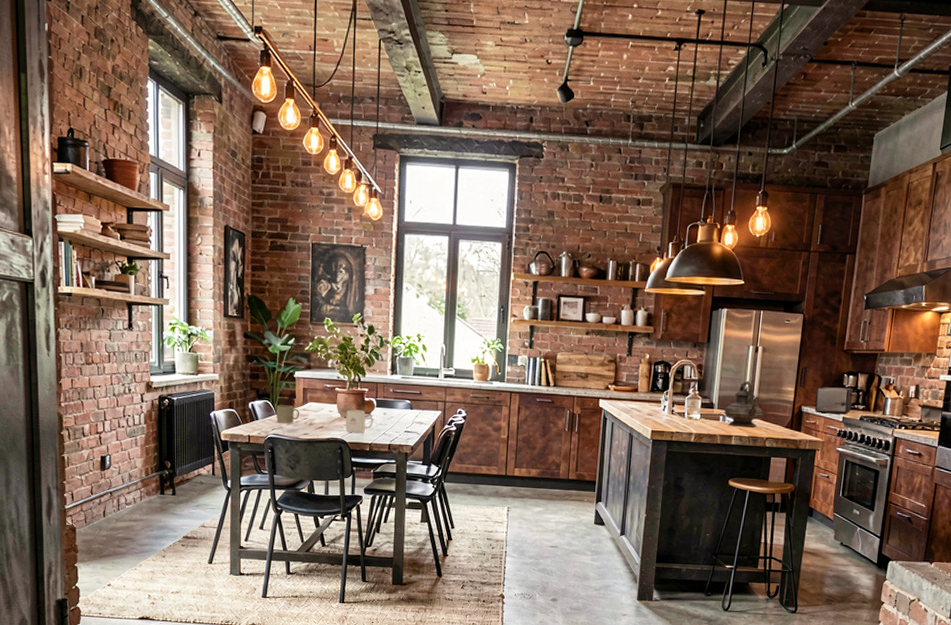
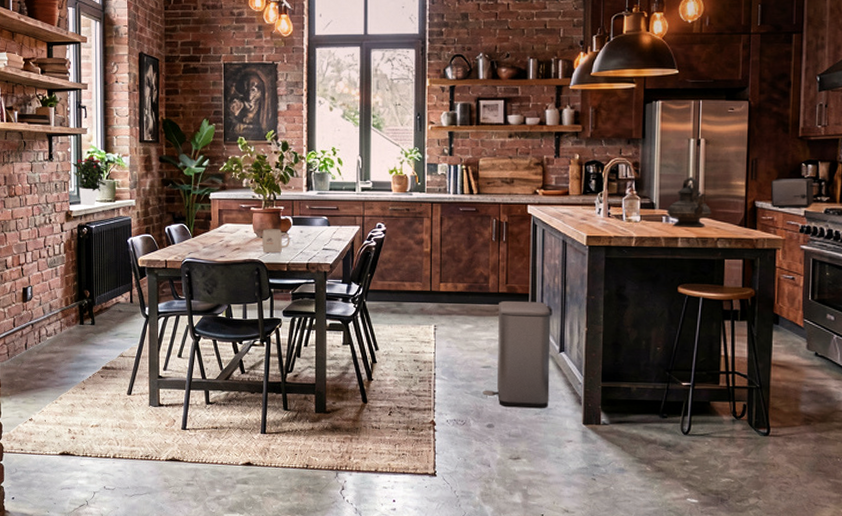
potted flower: none [152,328,189,378] -> present [71,156,107,206]
mug: present [276,405,300,424] -> none [192,228,216,247]
pedal bin: none [549,487,617,586] -> present [483,301,553,409]

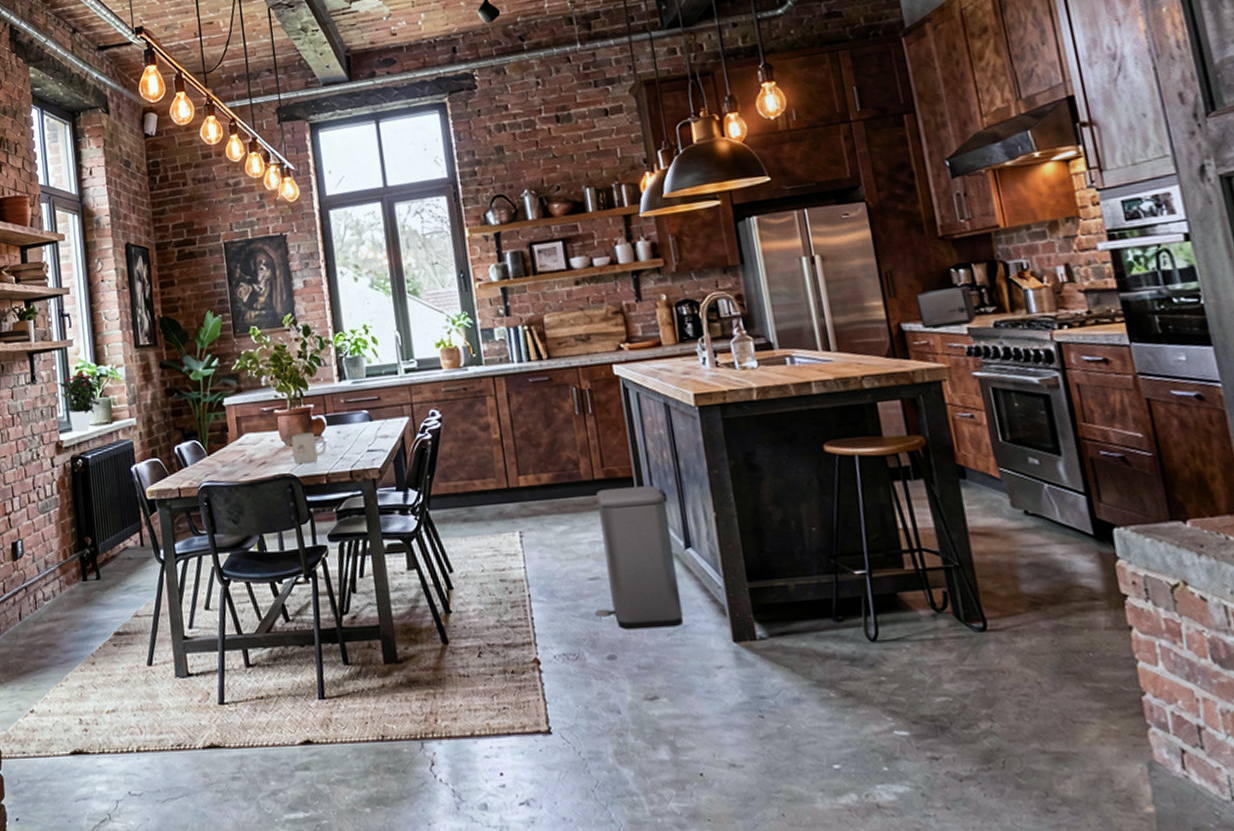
teapot: present [667,177,712,229] -> none [789,303,848,369]

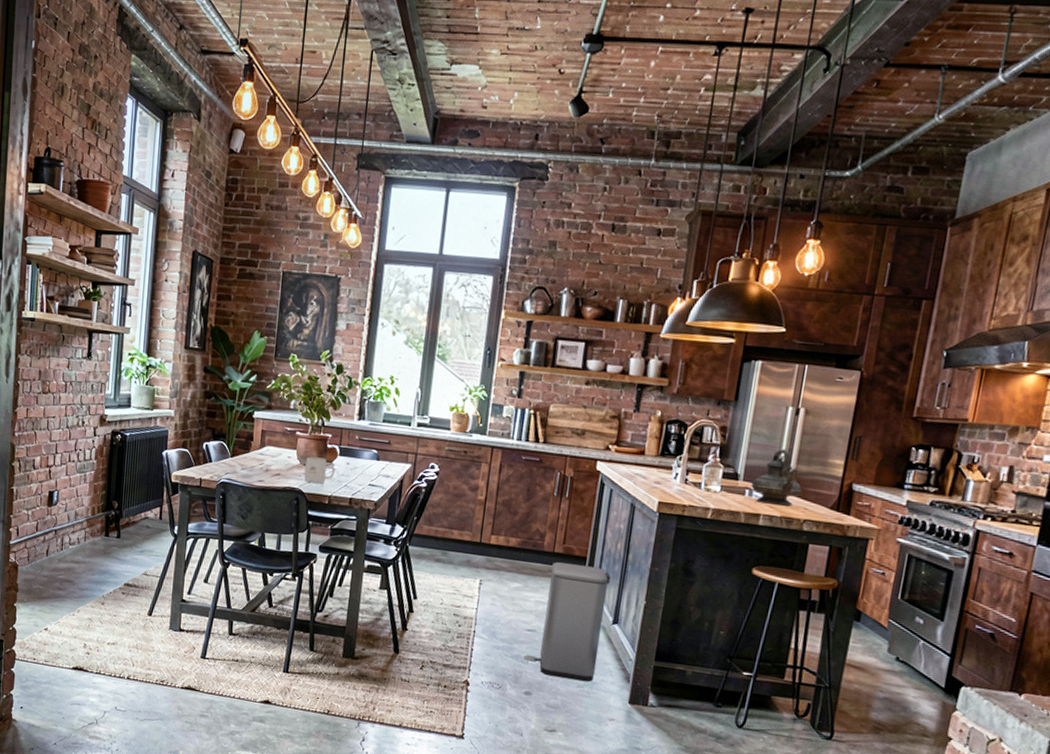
potted flower: present [57,372,101,433] -> none [110,358,147,413]
teapot: none [789,303,848,369] -> present [751,449,802,507]
toaster: present [914,285,978,330] -> none [870,461,923,498]

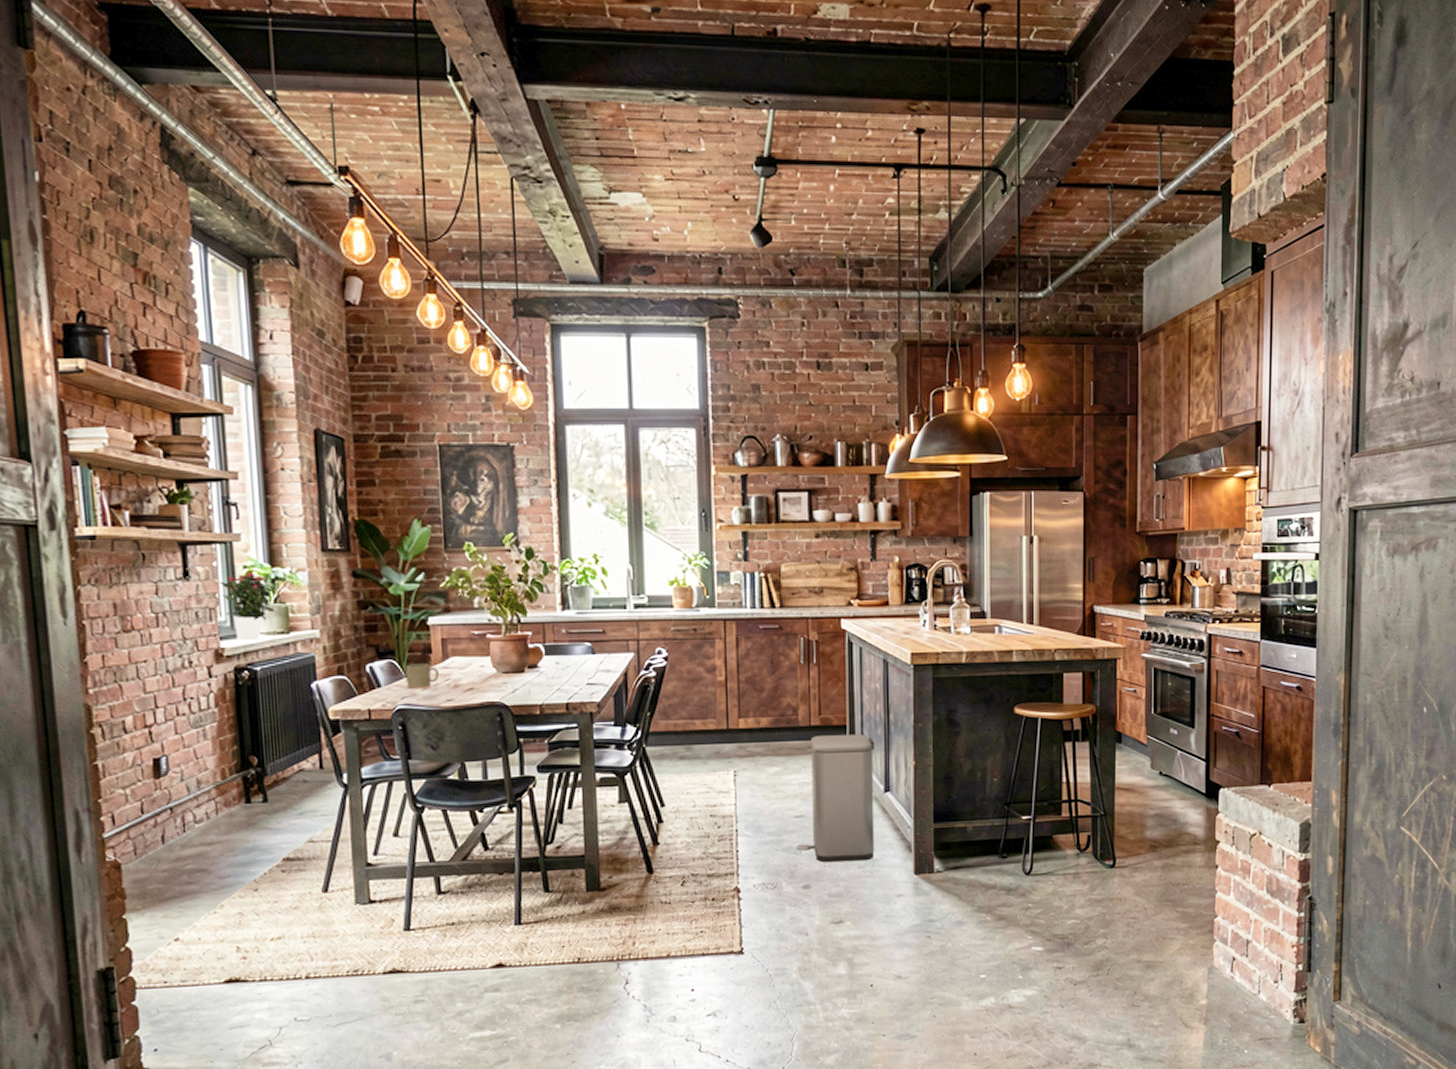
potted flower: none [110,358,147,413] -> present [219,572,275,641]
mug: none [230,447,257,469] -> present [405,663,440,690]
mug: present [304,456,335,484] -> none [504,661,543,693]
teapot: present [751,449,802,507] -> none [999,580,1048,639]

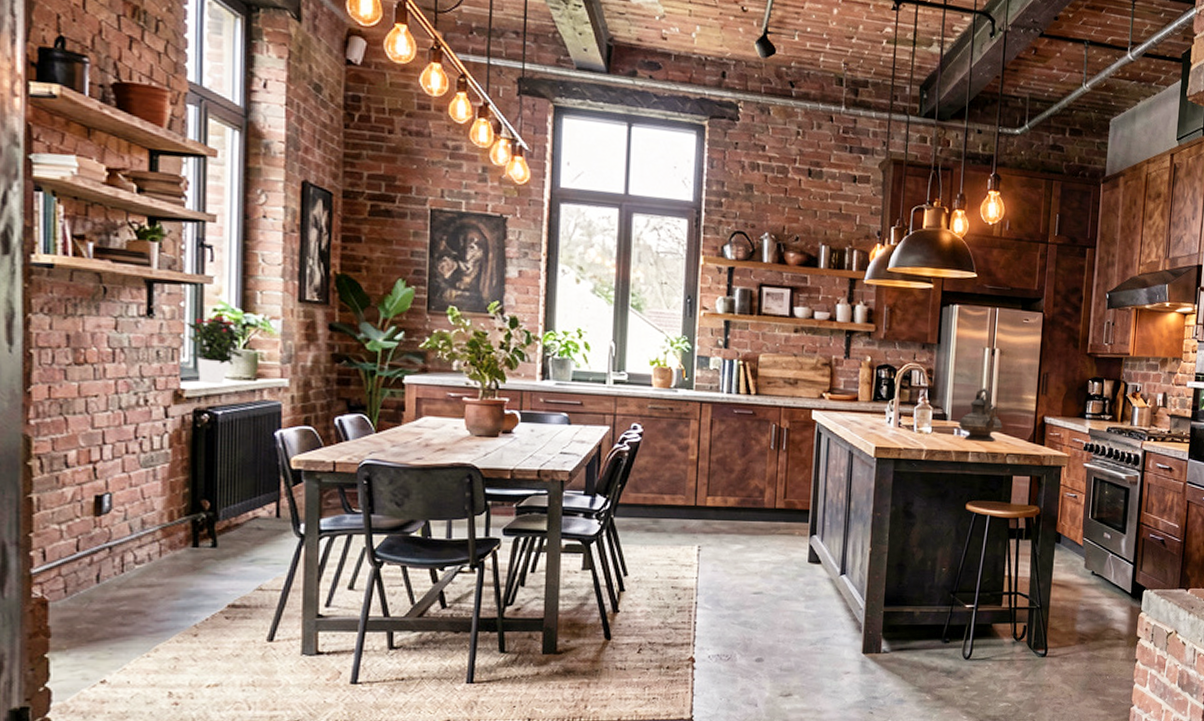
mug: present [405,663,440,690] -> none [375,420,411,446]
pedal bin: present [796,734,875,863] -> none [752,518,835,639]
teapot: none [999,580,1048,639] -> present [958,388,1003,443]

